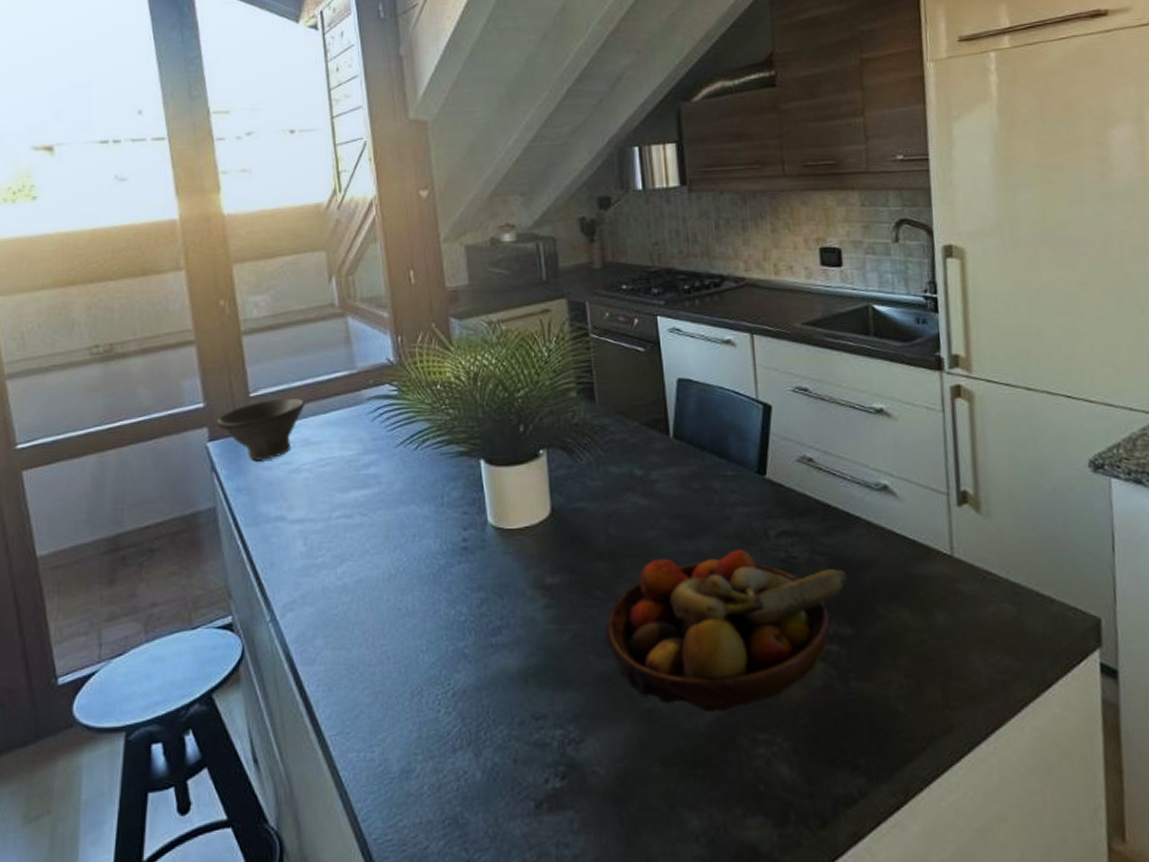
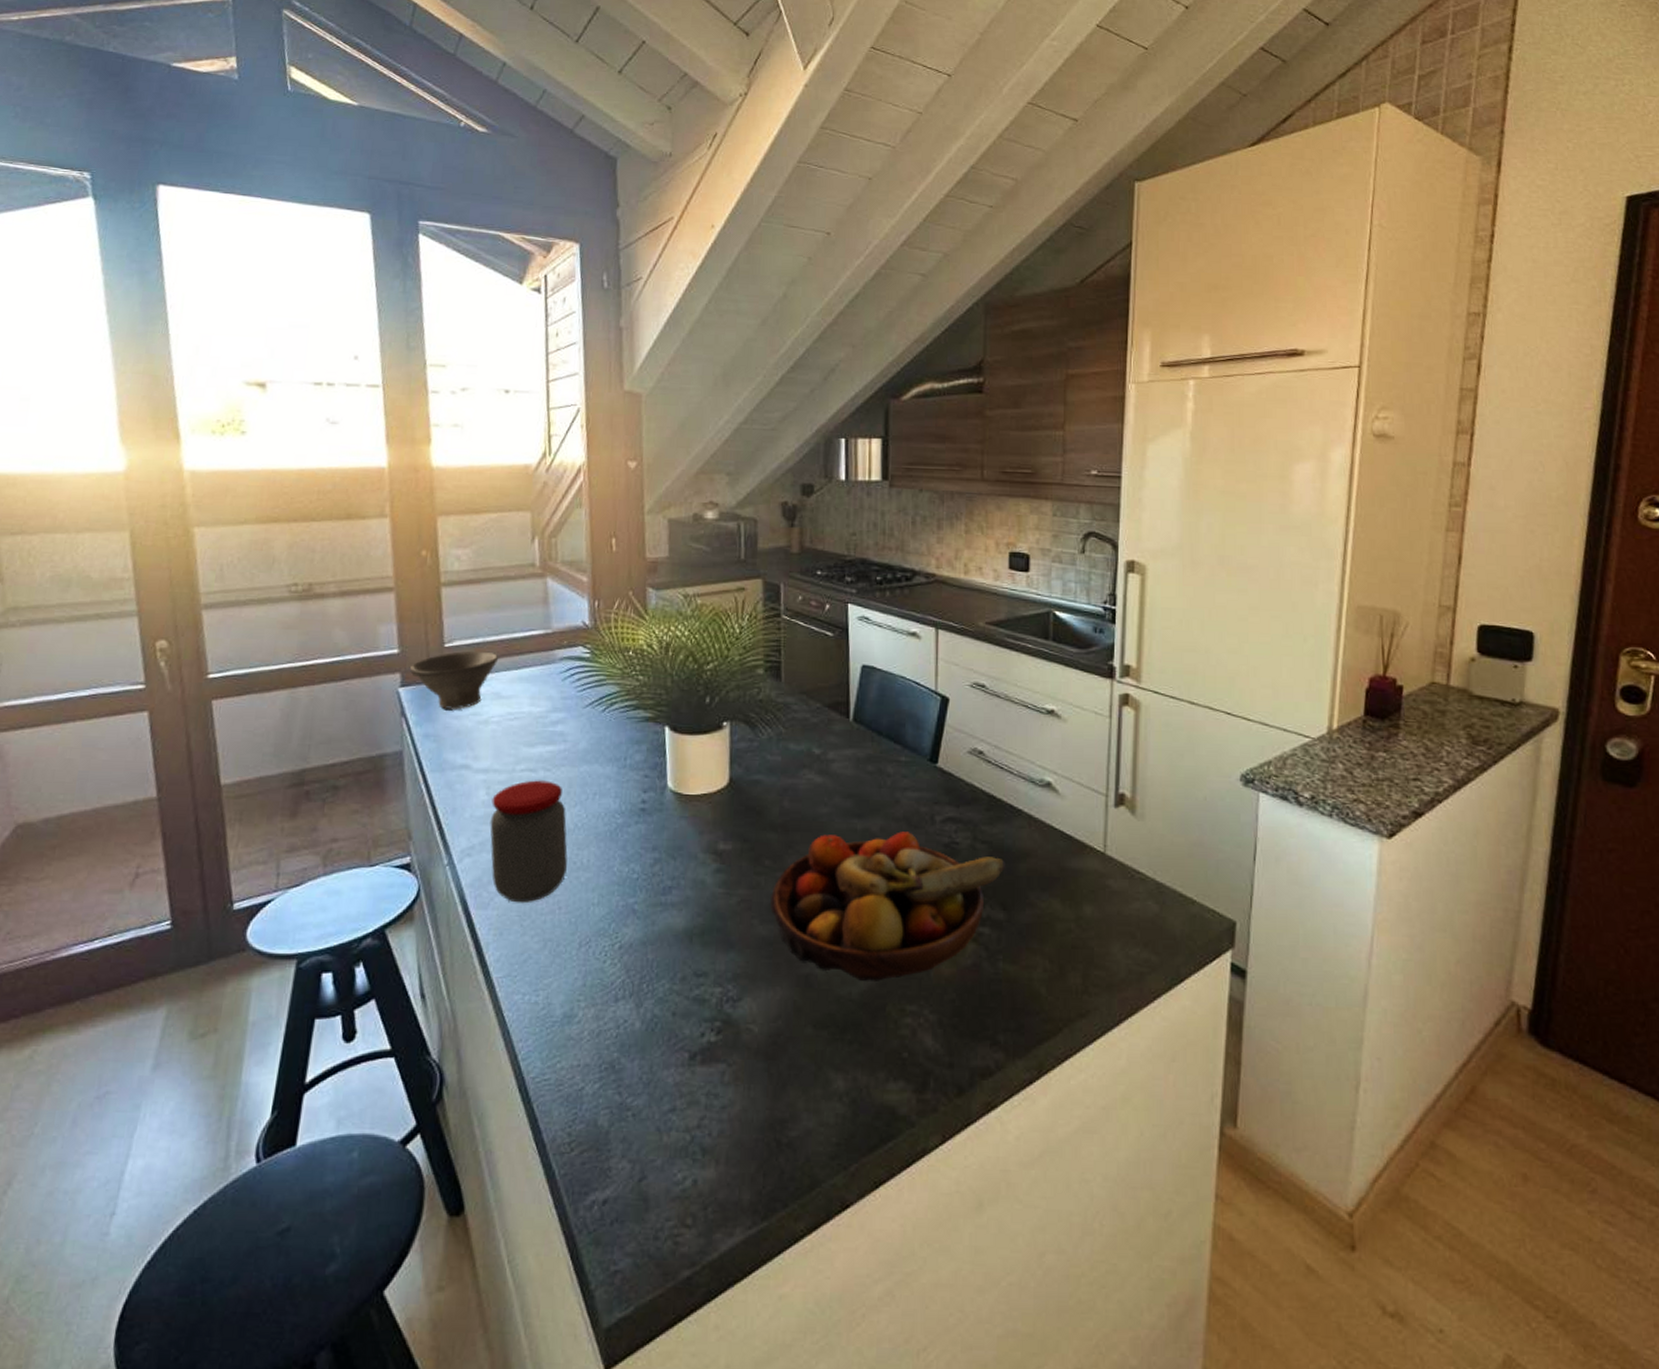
jar: none [310,526,392,656] -> present [490,780,568,903]

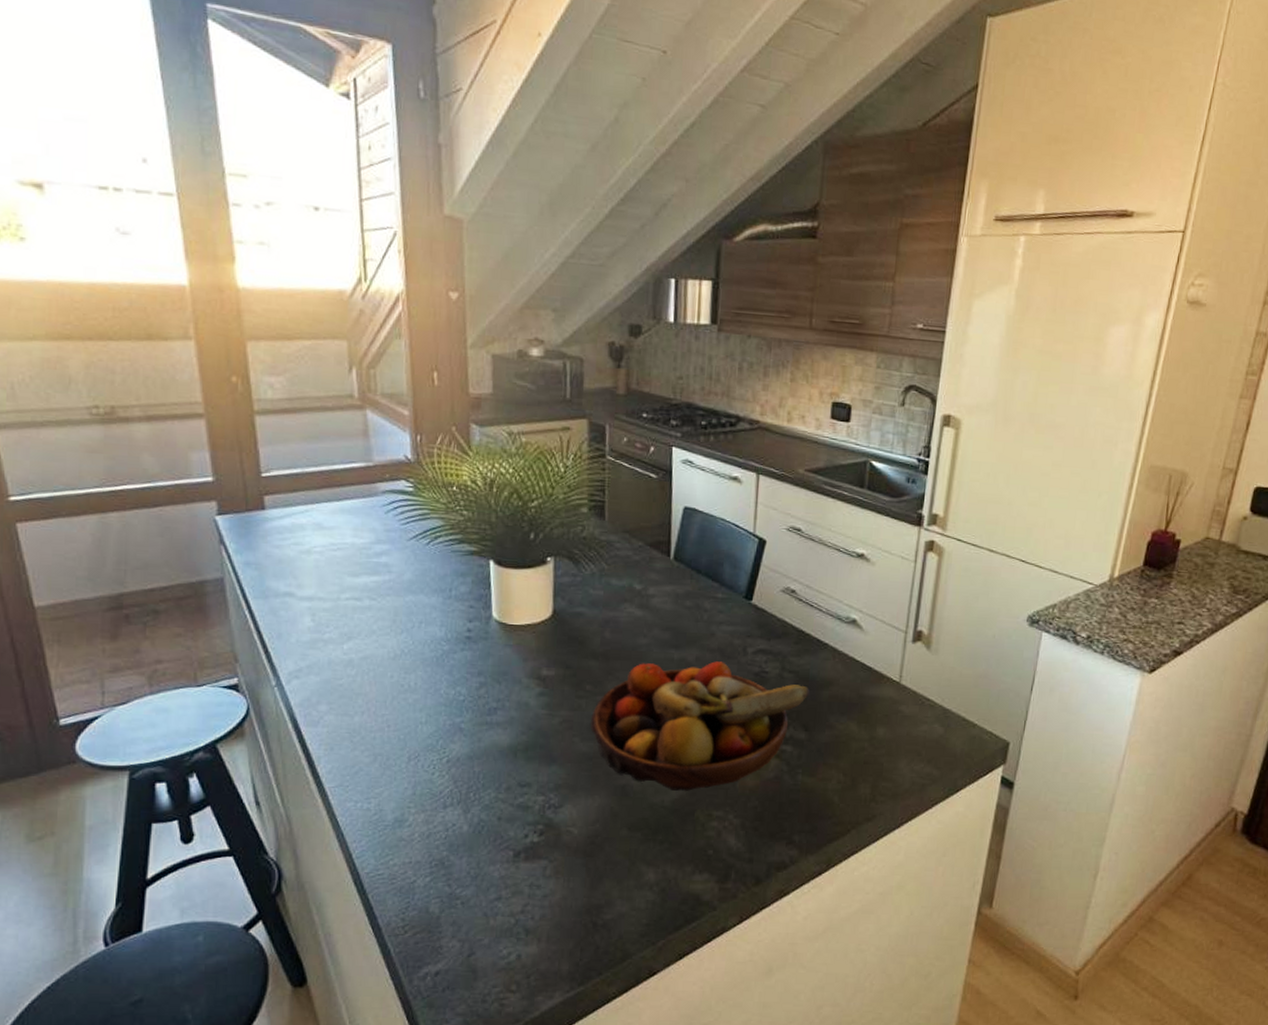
bowl: present [410,651,499,711] -> none [226,481,319,540]
jar: present [490,780,568,903] -> none [316,608,395,722]

